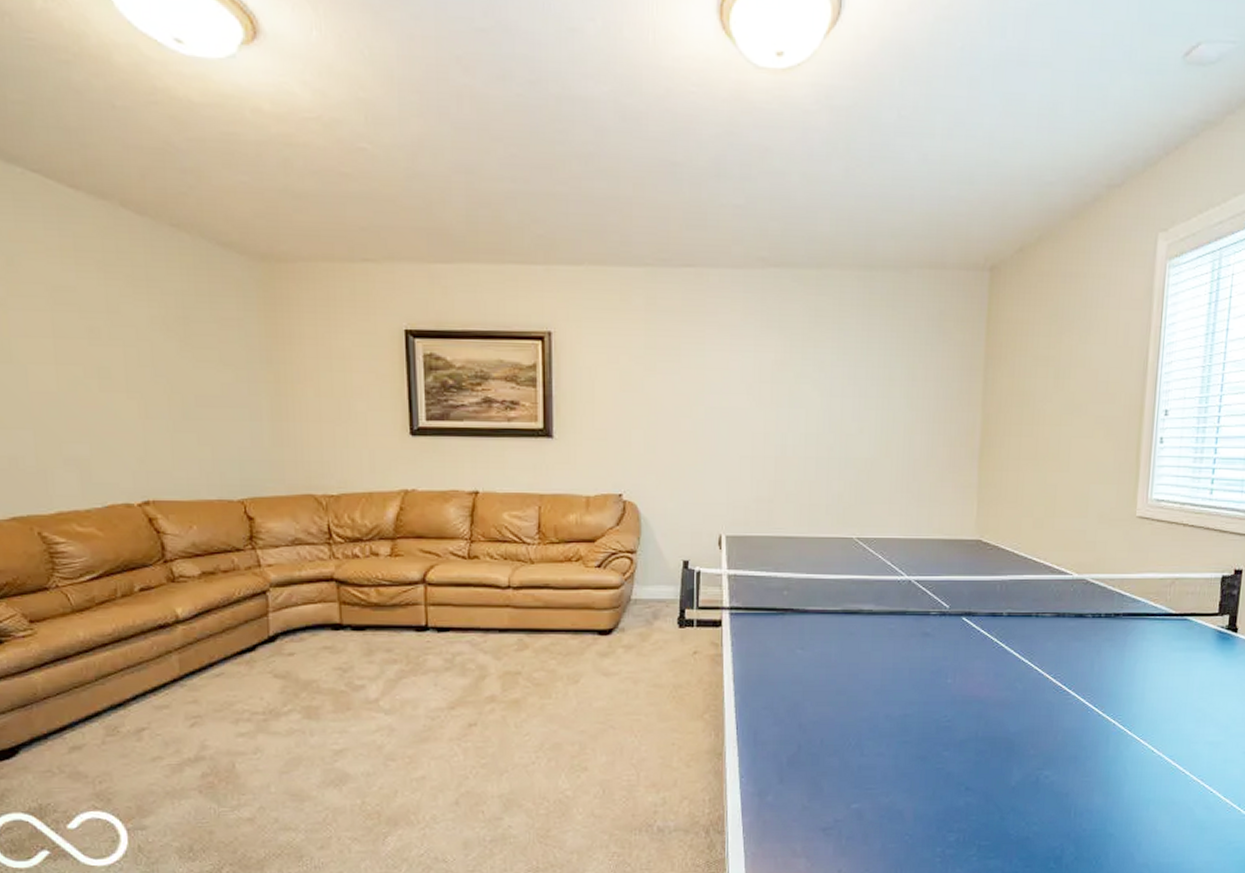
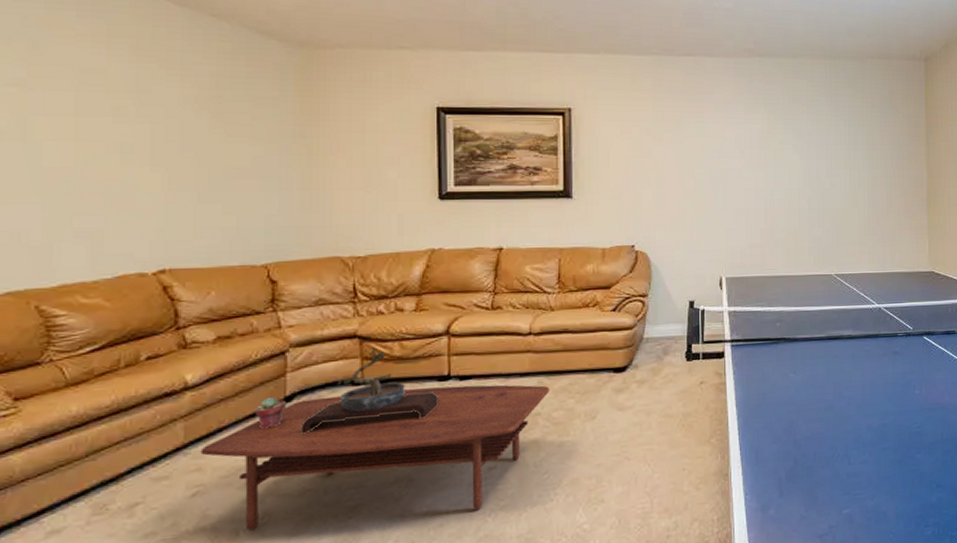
coffee table: none [195,638,531,766] -> present [200,385,550,531]
potted succulent: none [241,637,270,667] -> present [254,398,286,429]
bonsai tree: none [285,592,418,675] -> present [301,347,440,434]

